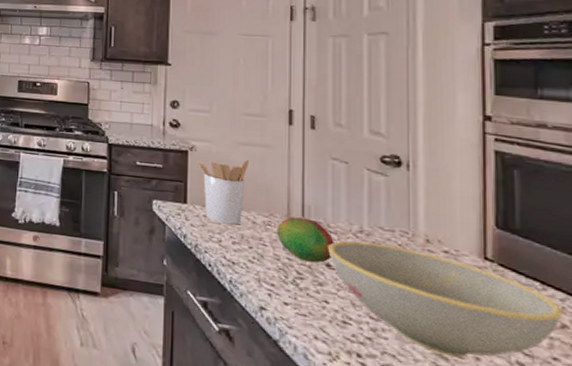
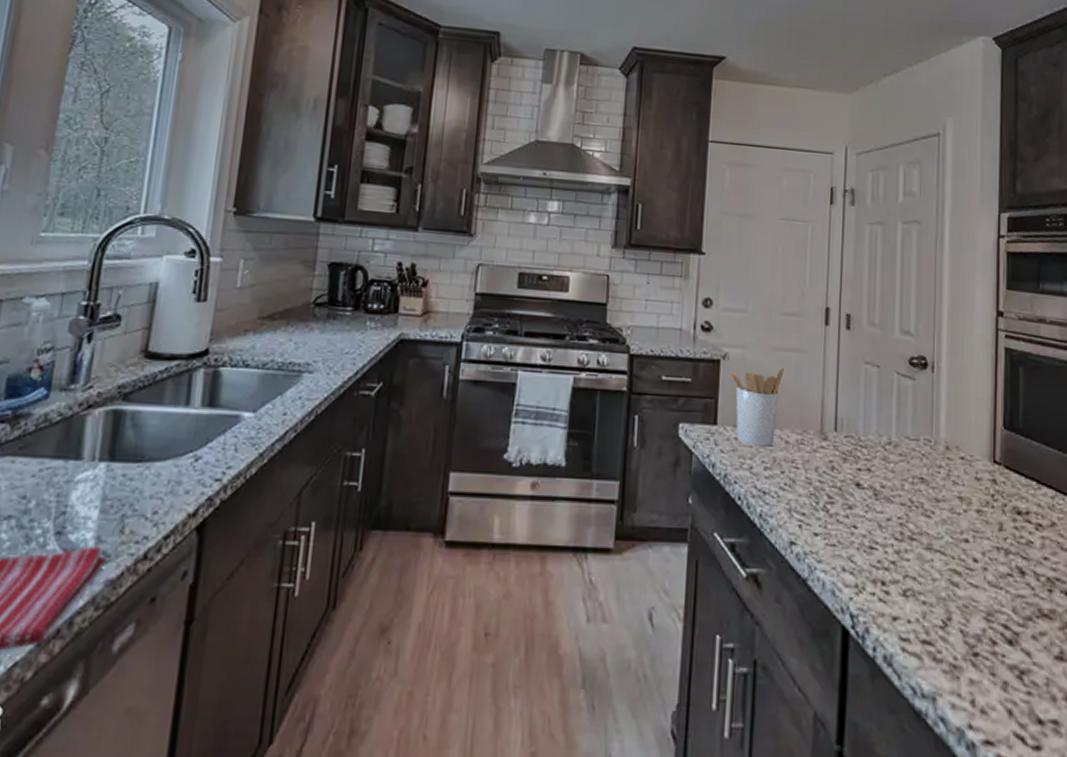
fruit: present [277,217,334,263] -> none [809,432,865,484]
bowl: present [328,240,563,358] -> none [858,454,1053,570]

